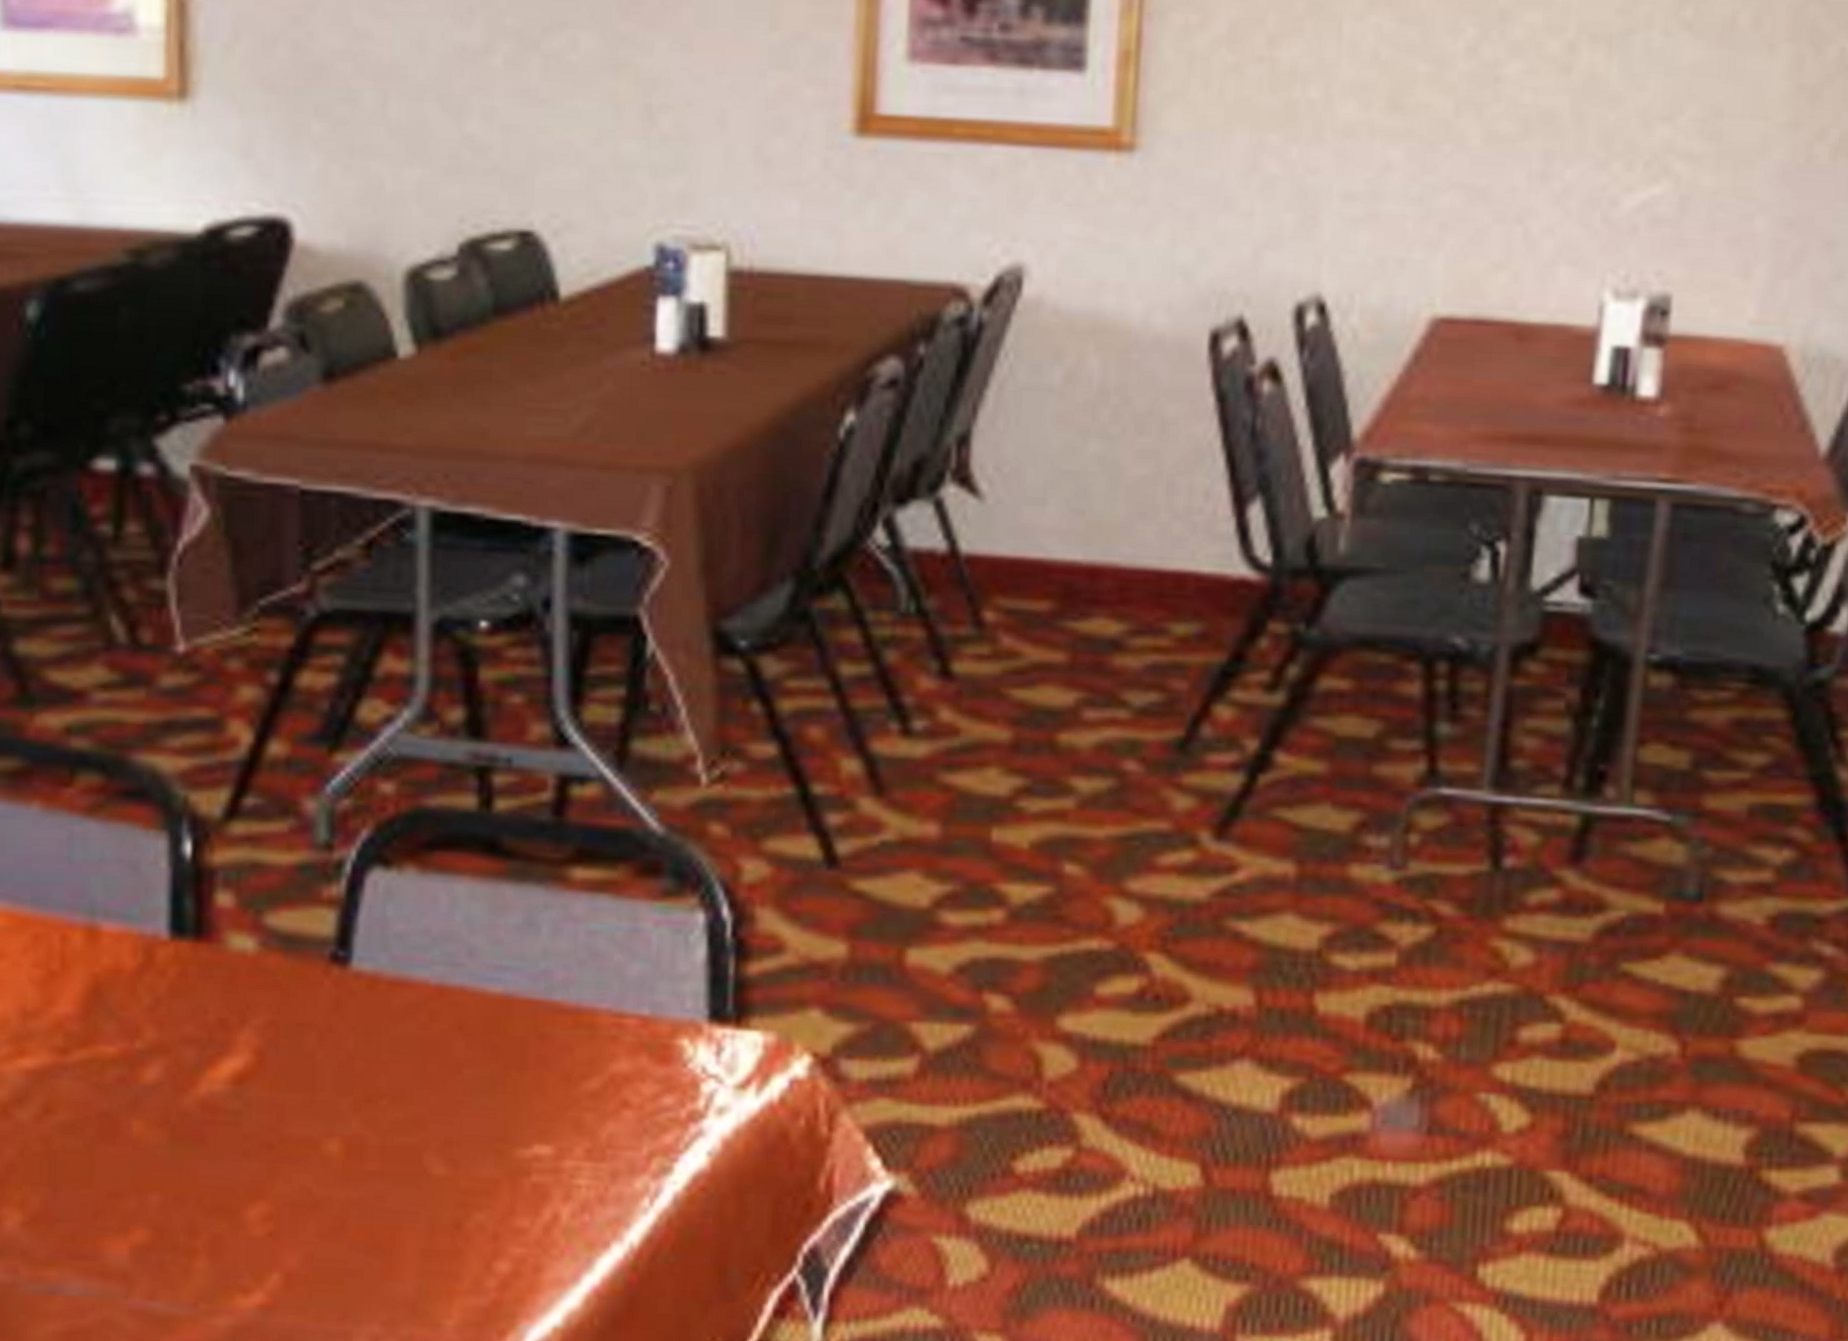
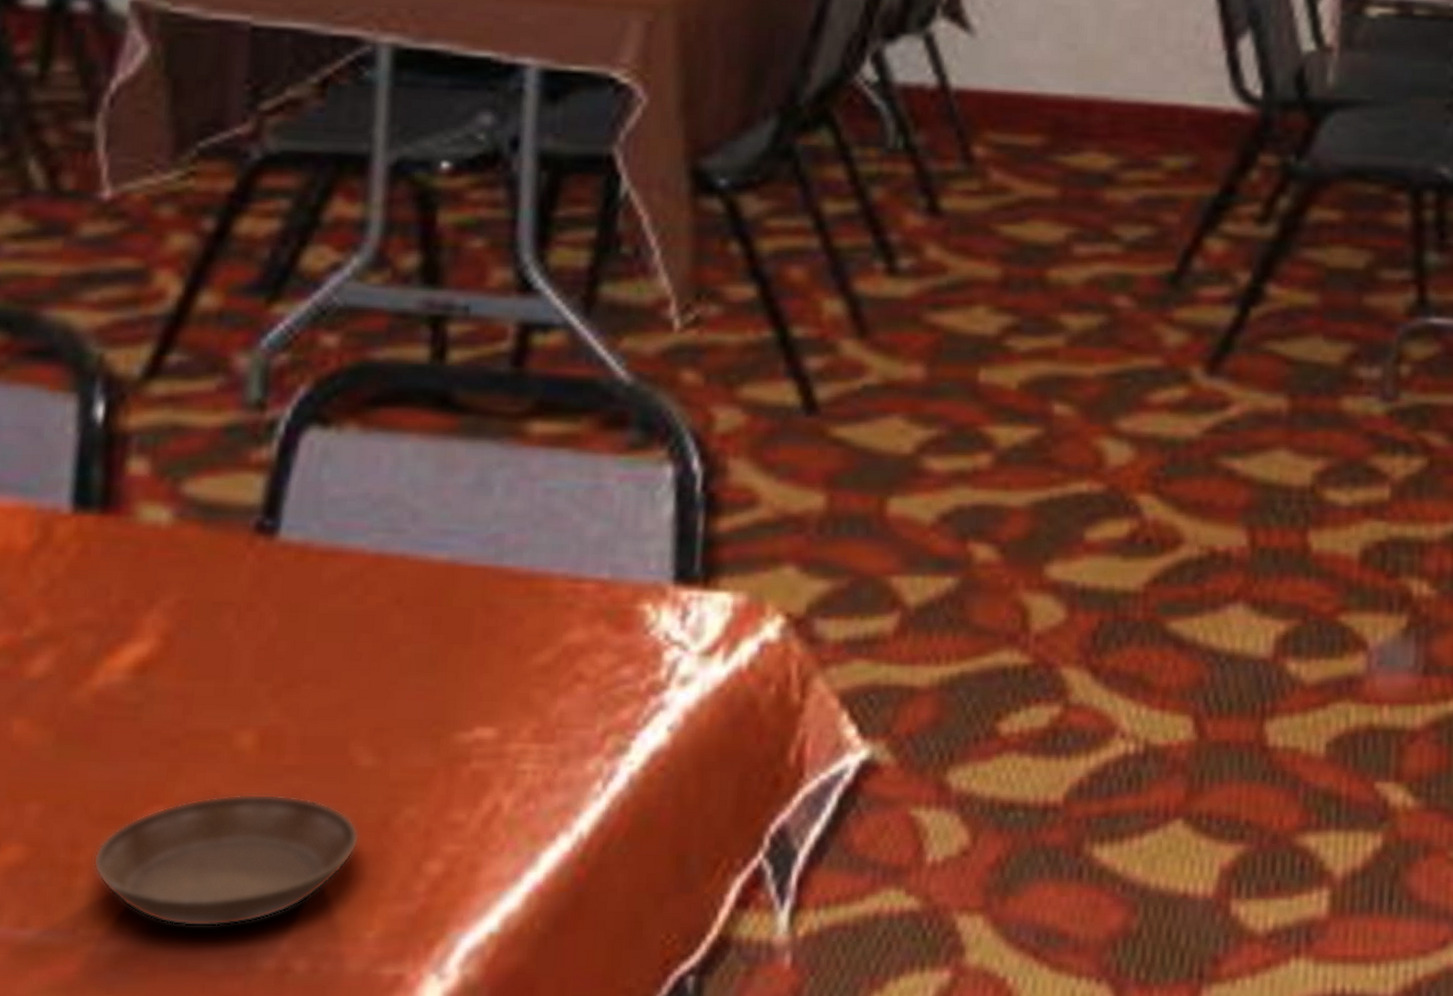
saucer: none [208,1194,437,1309] -> present [93,794,360,927]

